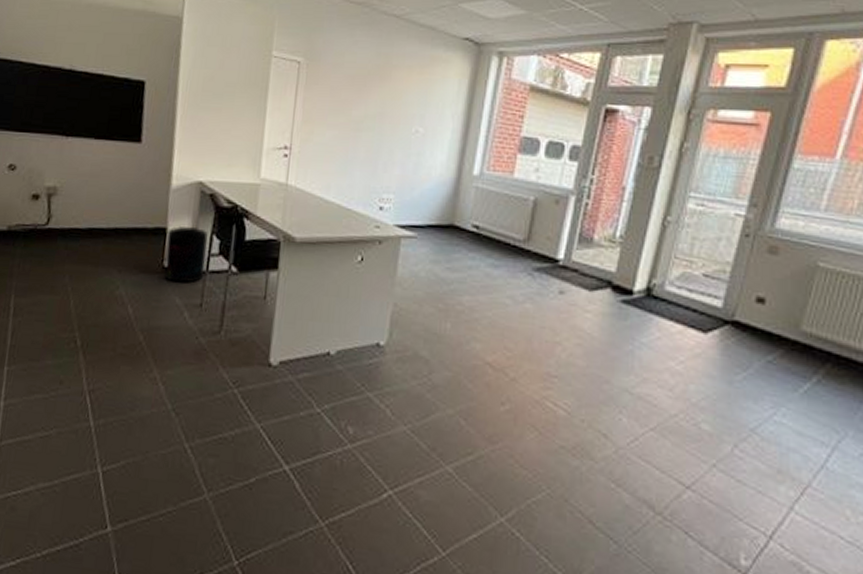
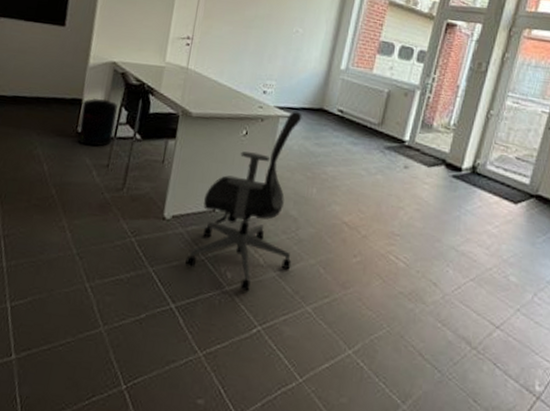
office chair: none [298,229,429,450] -> present [185,111,302,293]

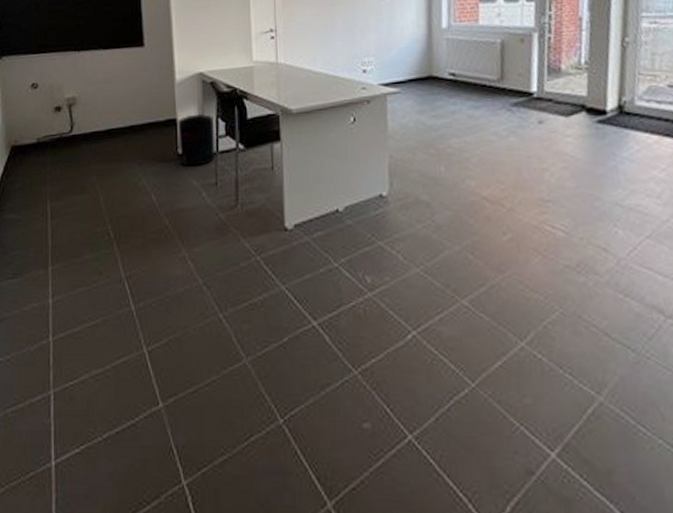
office chair: present [185,111,302,293] -> none [318,84,435,295]

